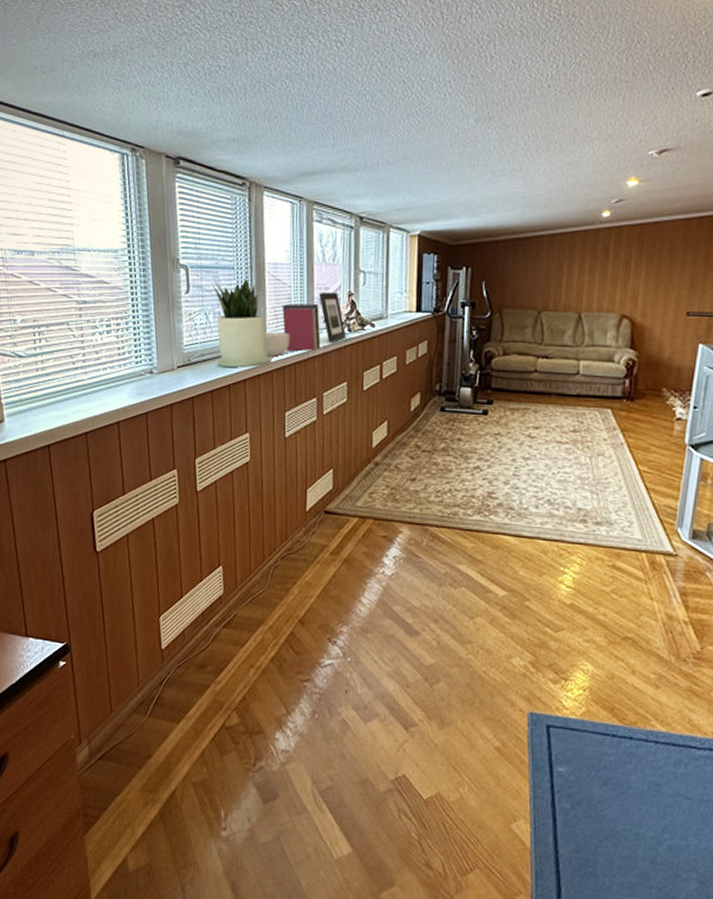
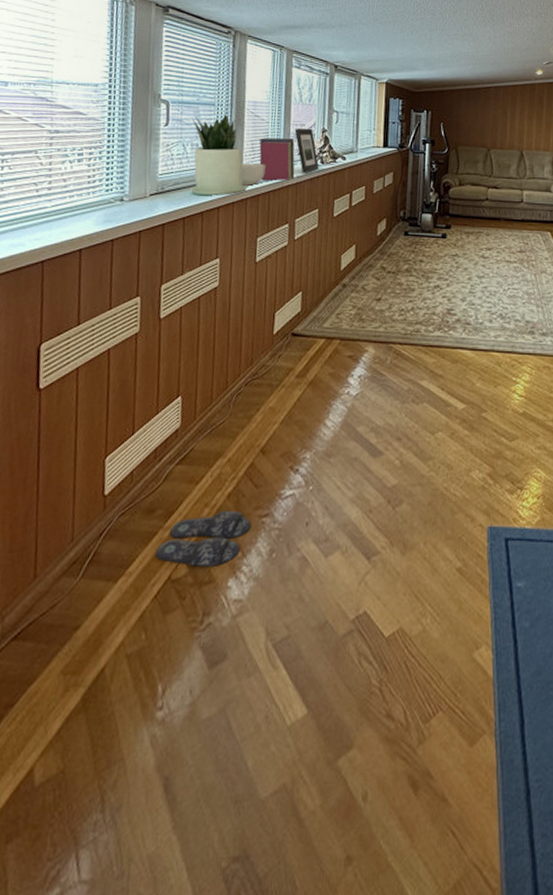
slippers: none [210,672,294,721] -> present [156,510,251,568]

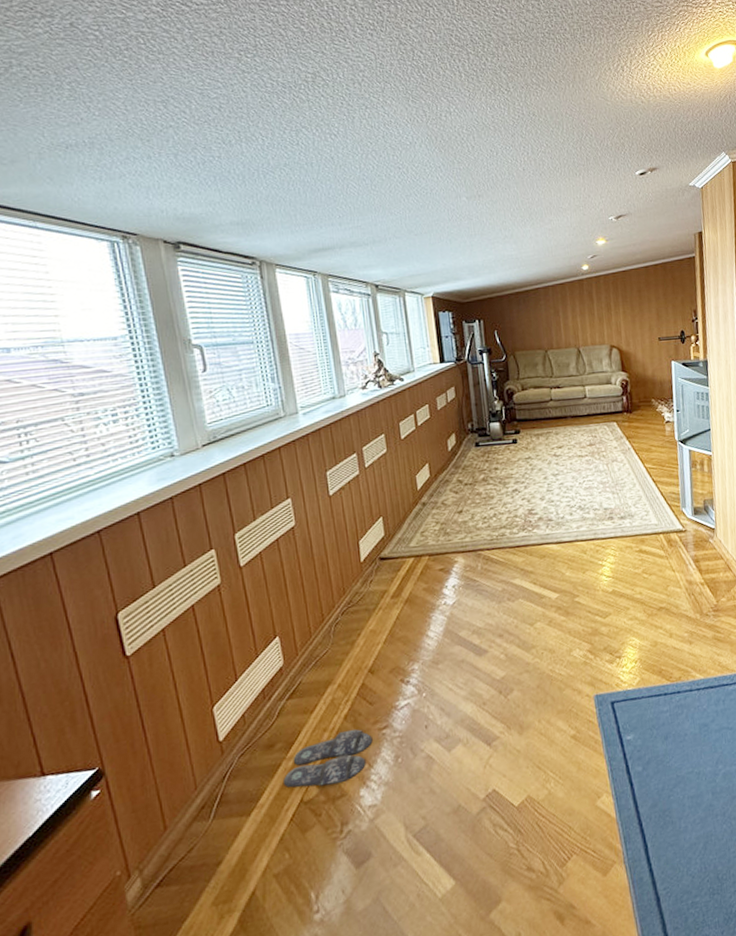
planter: present [189,114,248,196] -> none [231,351,306,439]
bowl: present [241,163,266,186] -> none [295,396,322,422]
books: present [259,137,295,181] -> none [310,366,354,414]
picture frame: present [294,128,320,173] -> none [344,353,378,401]

